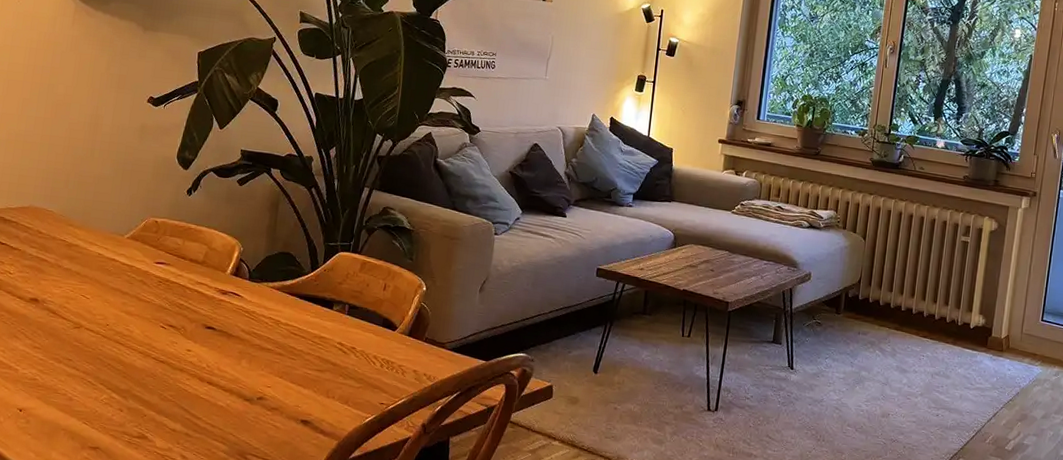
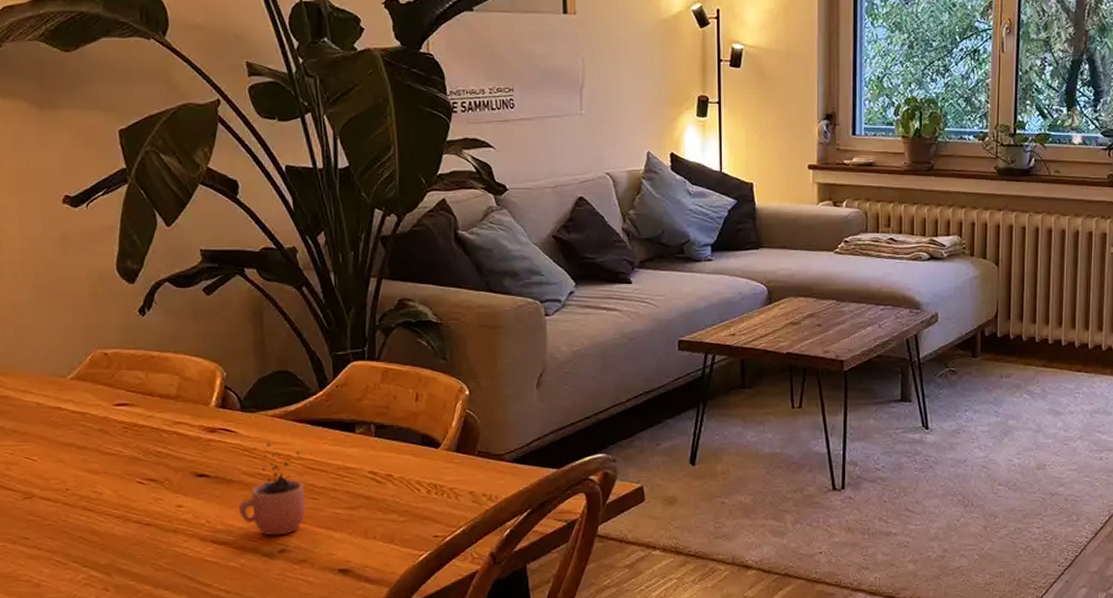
cocoa: none [233,308,288,386] -> present [239,443,306,536]

